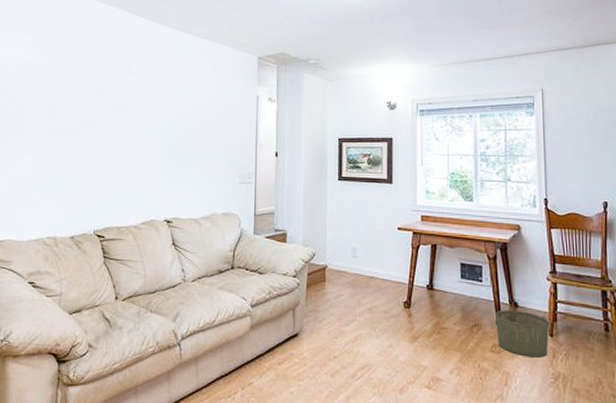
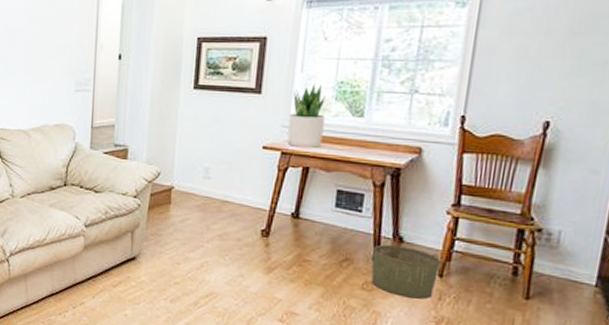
planter: none [416,175,444,229] -> present [287,84,327,149]

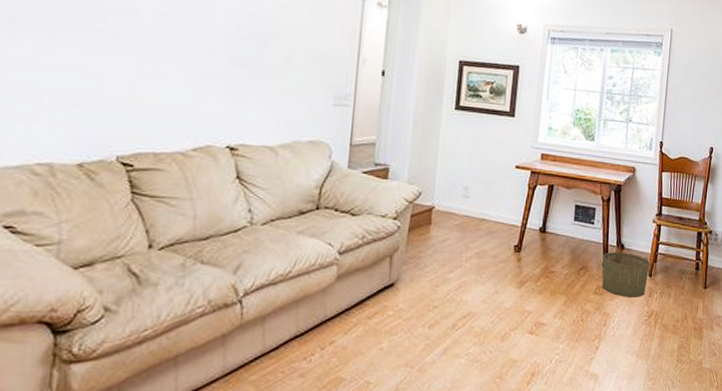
planter: present [287,84,327,149] -> none [536,111,567,168]

